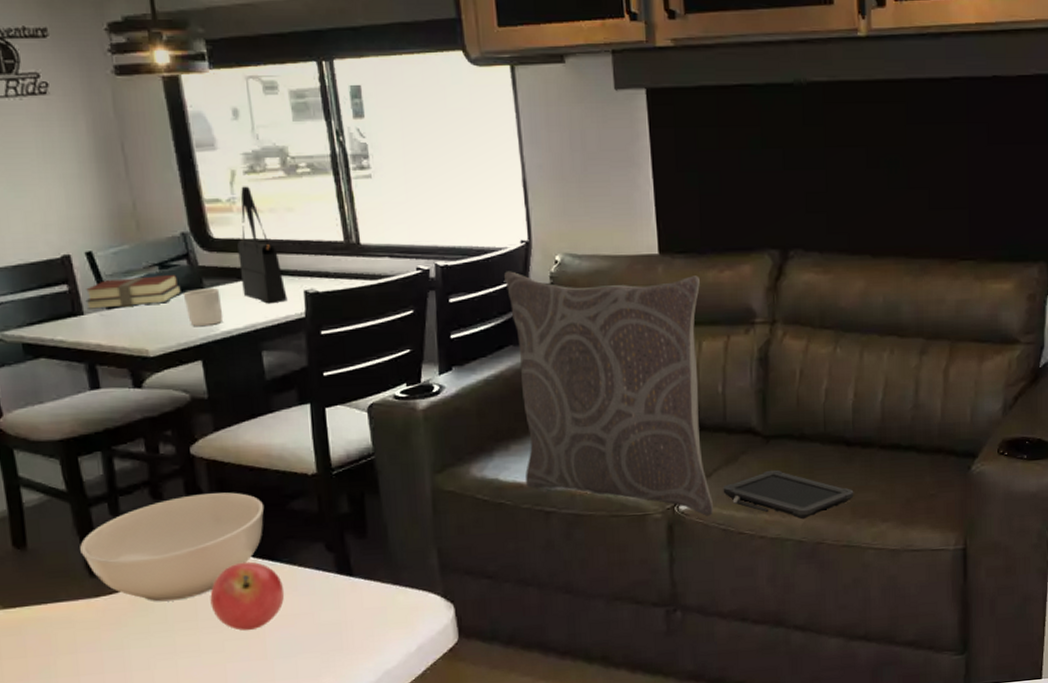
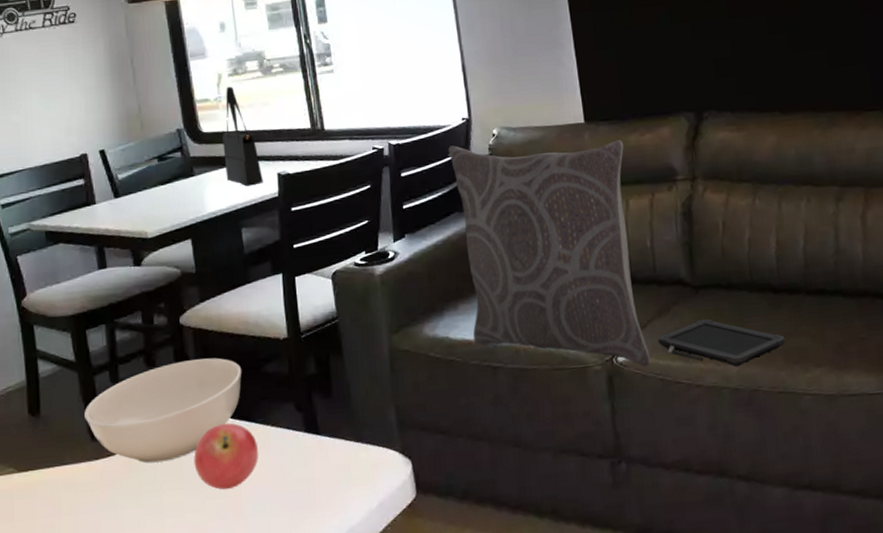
books: present [85,275,181,309] -> none [98,166,175,199]
mug: present [183,288,224,327] -> none [177,175,210,210]

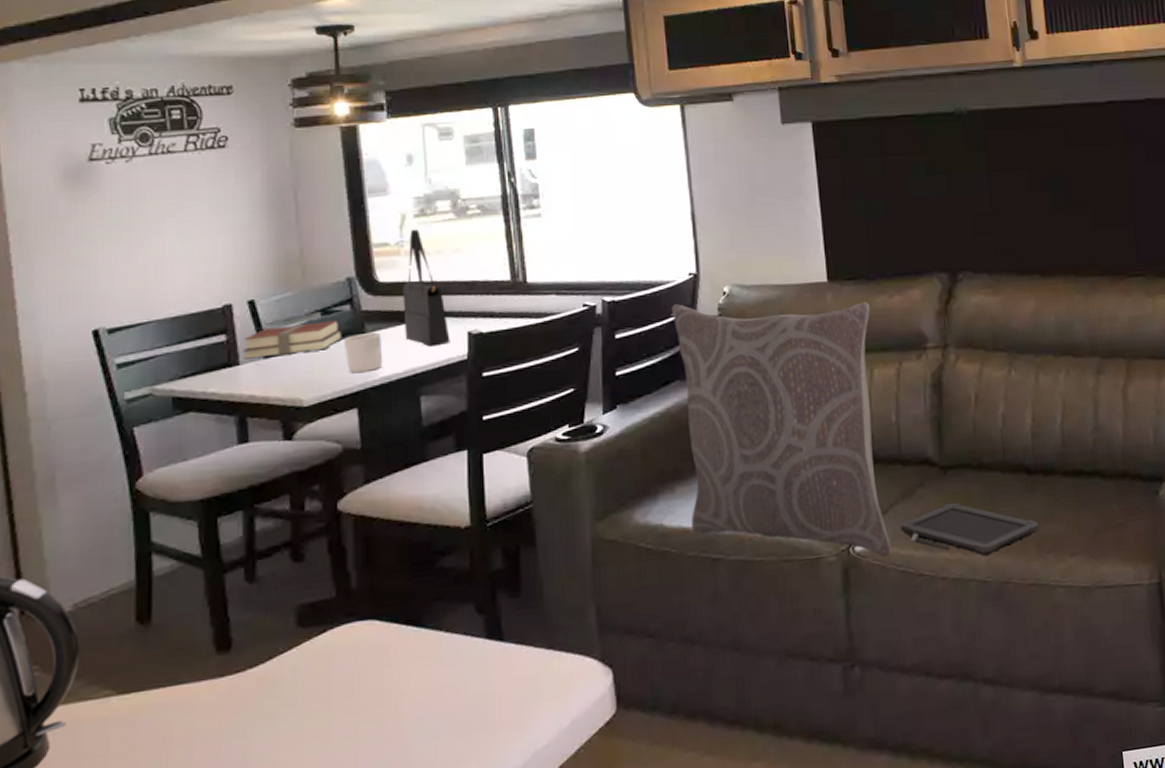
bowl: present [84,357,242,464] -> none [209,550,412,680]
books: none [98,166,175,199] -> present [243,321,342,359]
mug: none [177,175,210,210] -> present [343,333,383,374]
fruit: present [194,423,259,490] -> none [346,629,428,710]

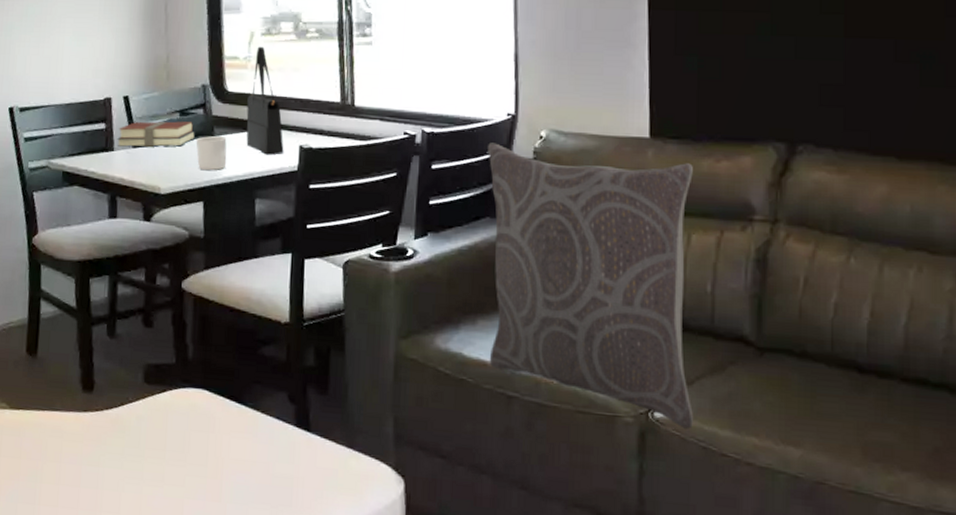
tablet: present [900,502,1039,557] -> none [705,387,866,452]

